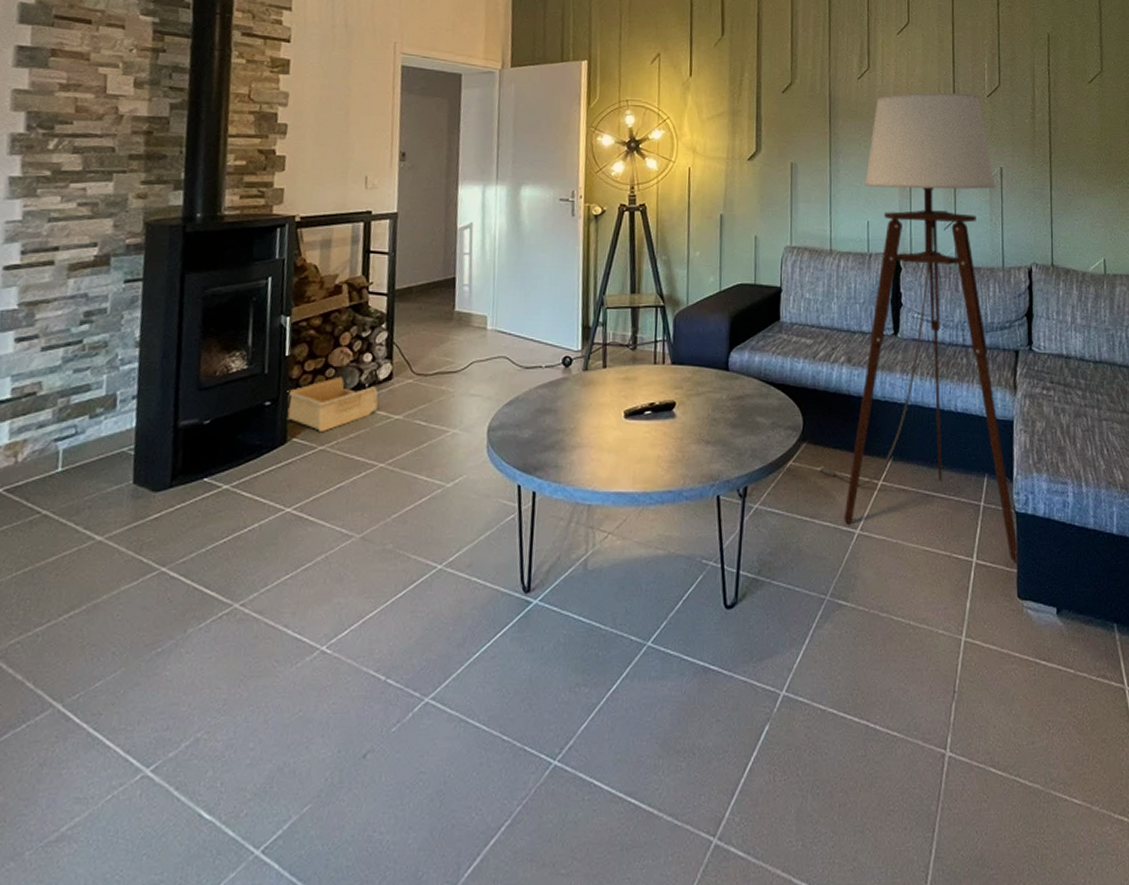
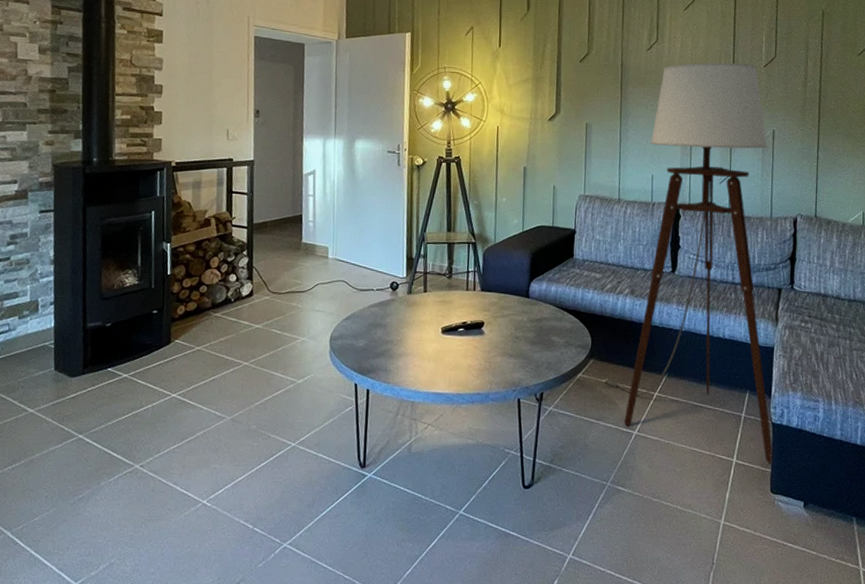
storage bin: present [286,376,379,433] -> none [170,292,242,337]

